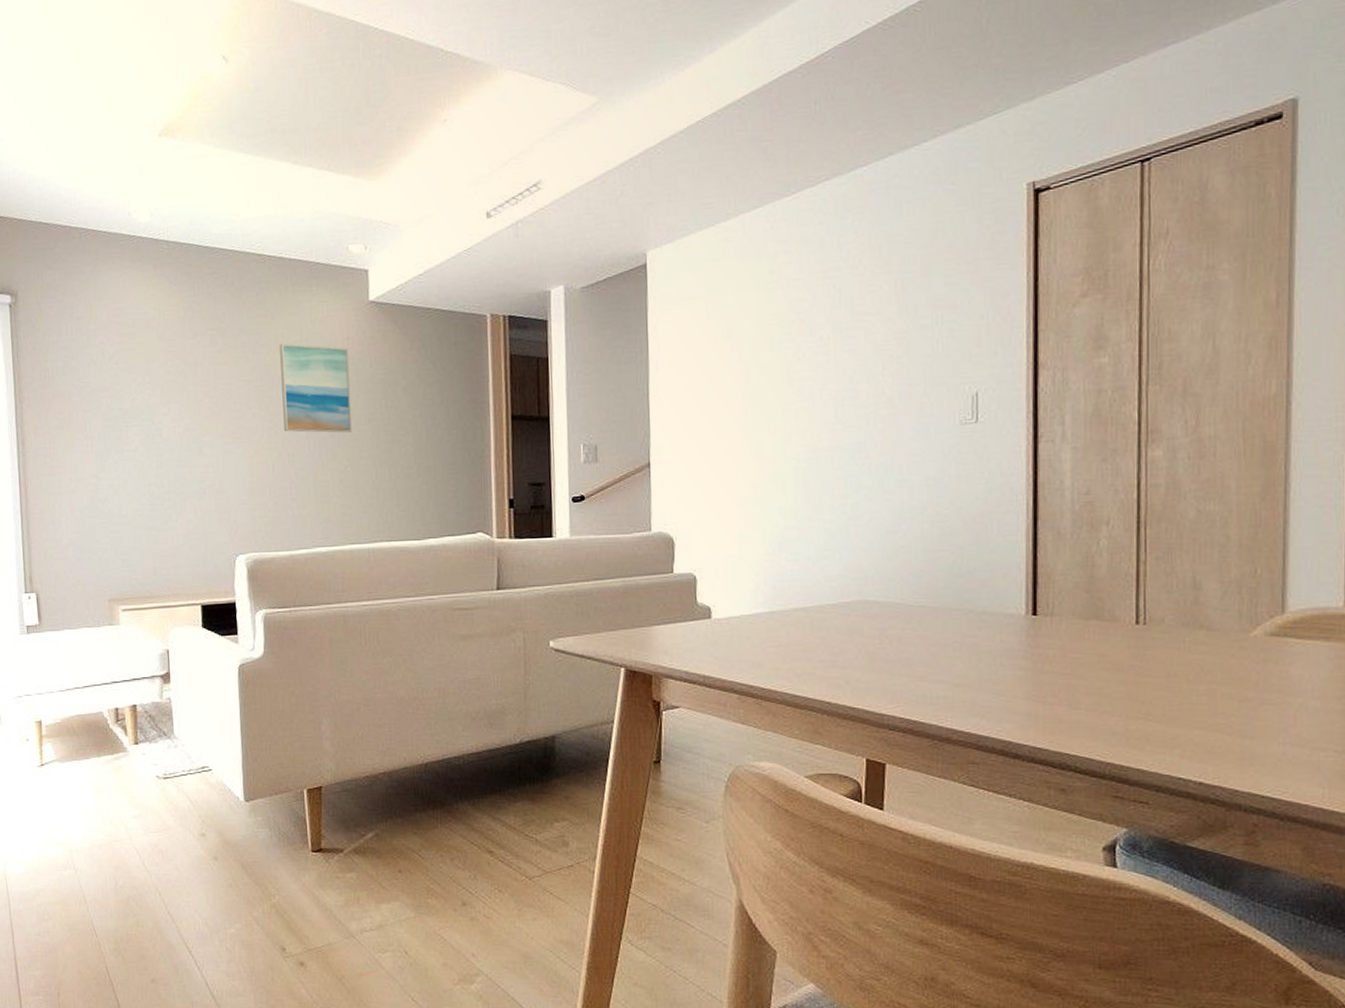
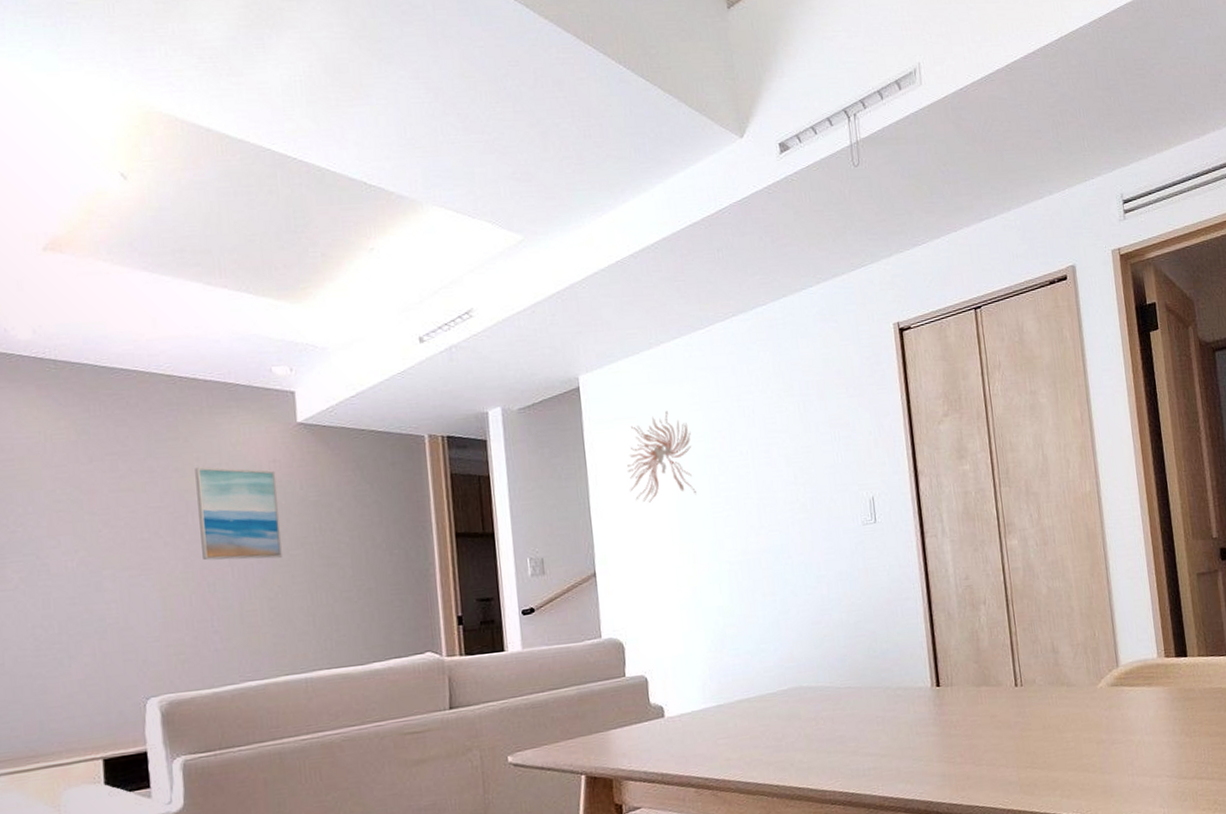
wall sculpture: none [692,290,766,391] -> present [627,411,697,503]

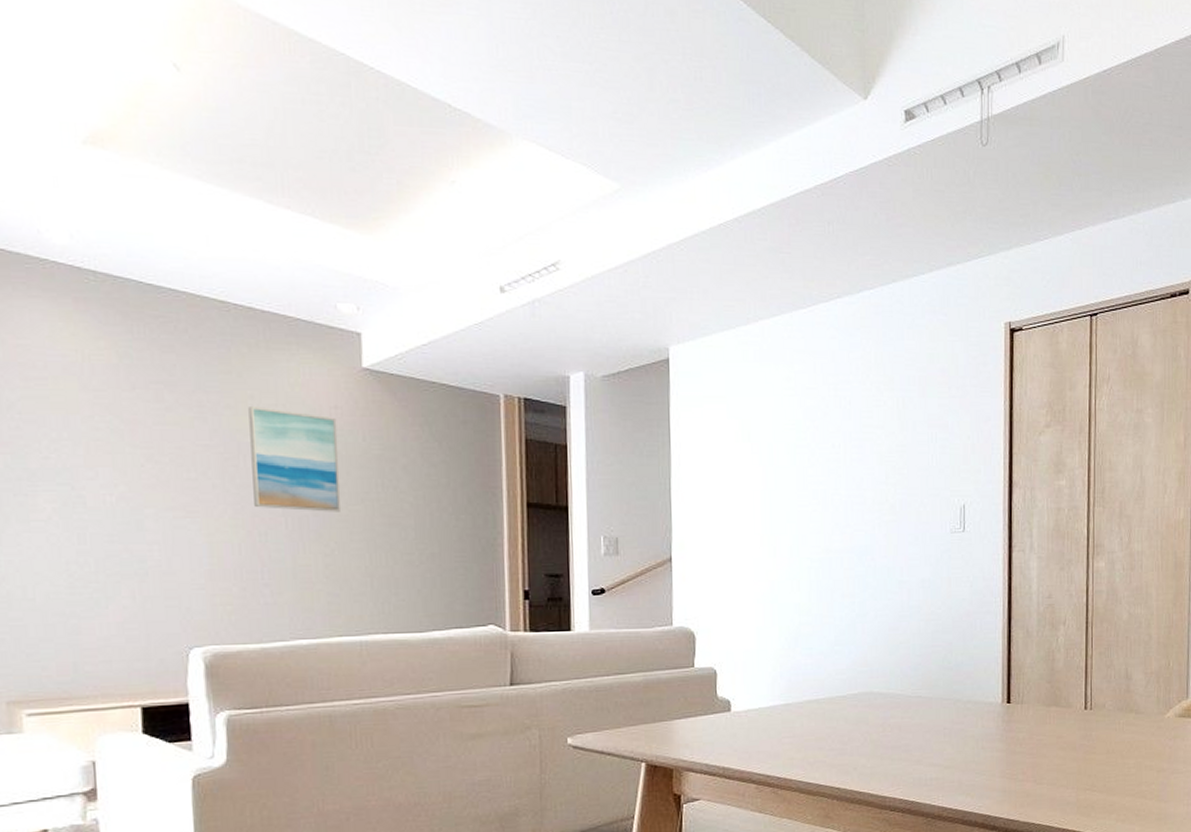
wall sculpture: present [627,411,697,503] -> none [713,393,783,489]

